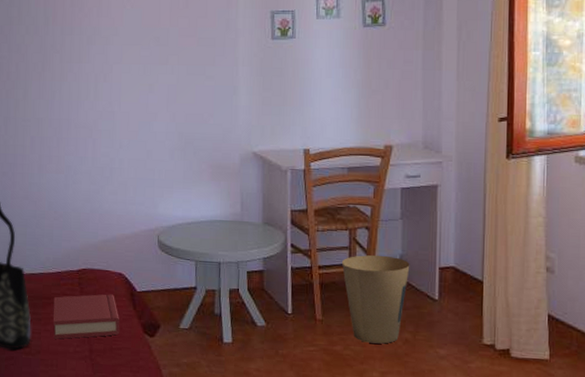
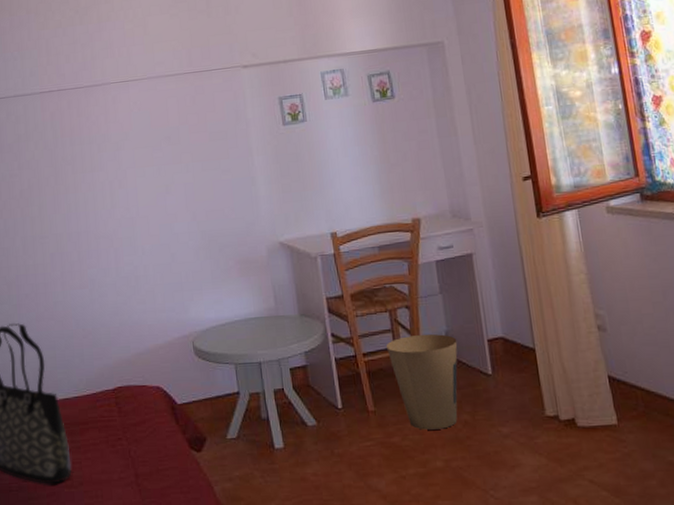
hardback book: present [53,294,120,339] -> none [91,410,165,467]

